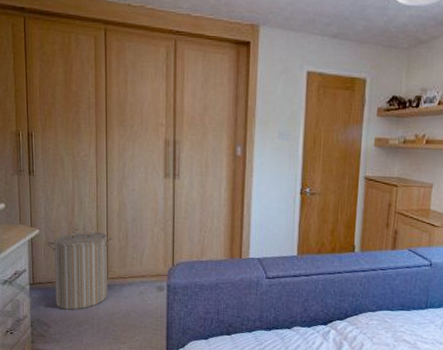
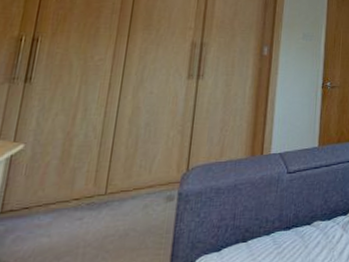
laundry hamper: present [47,227,114,310] -> none [28,137,121,241]

